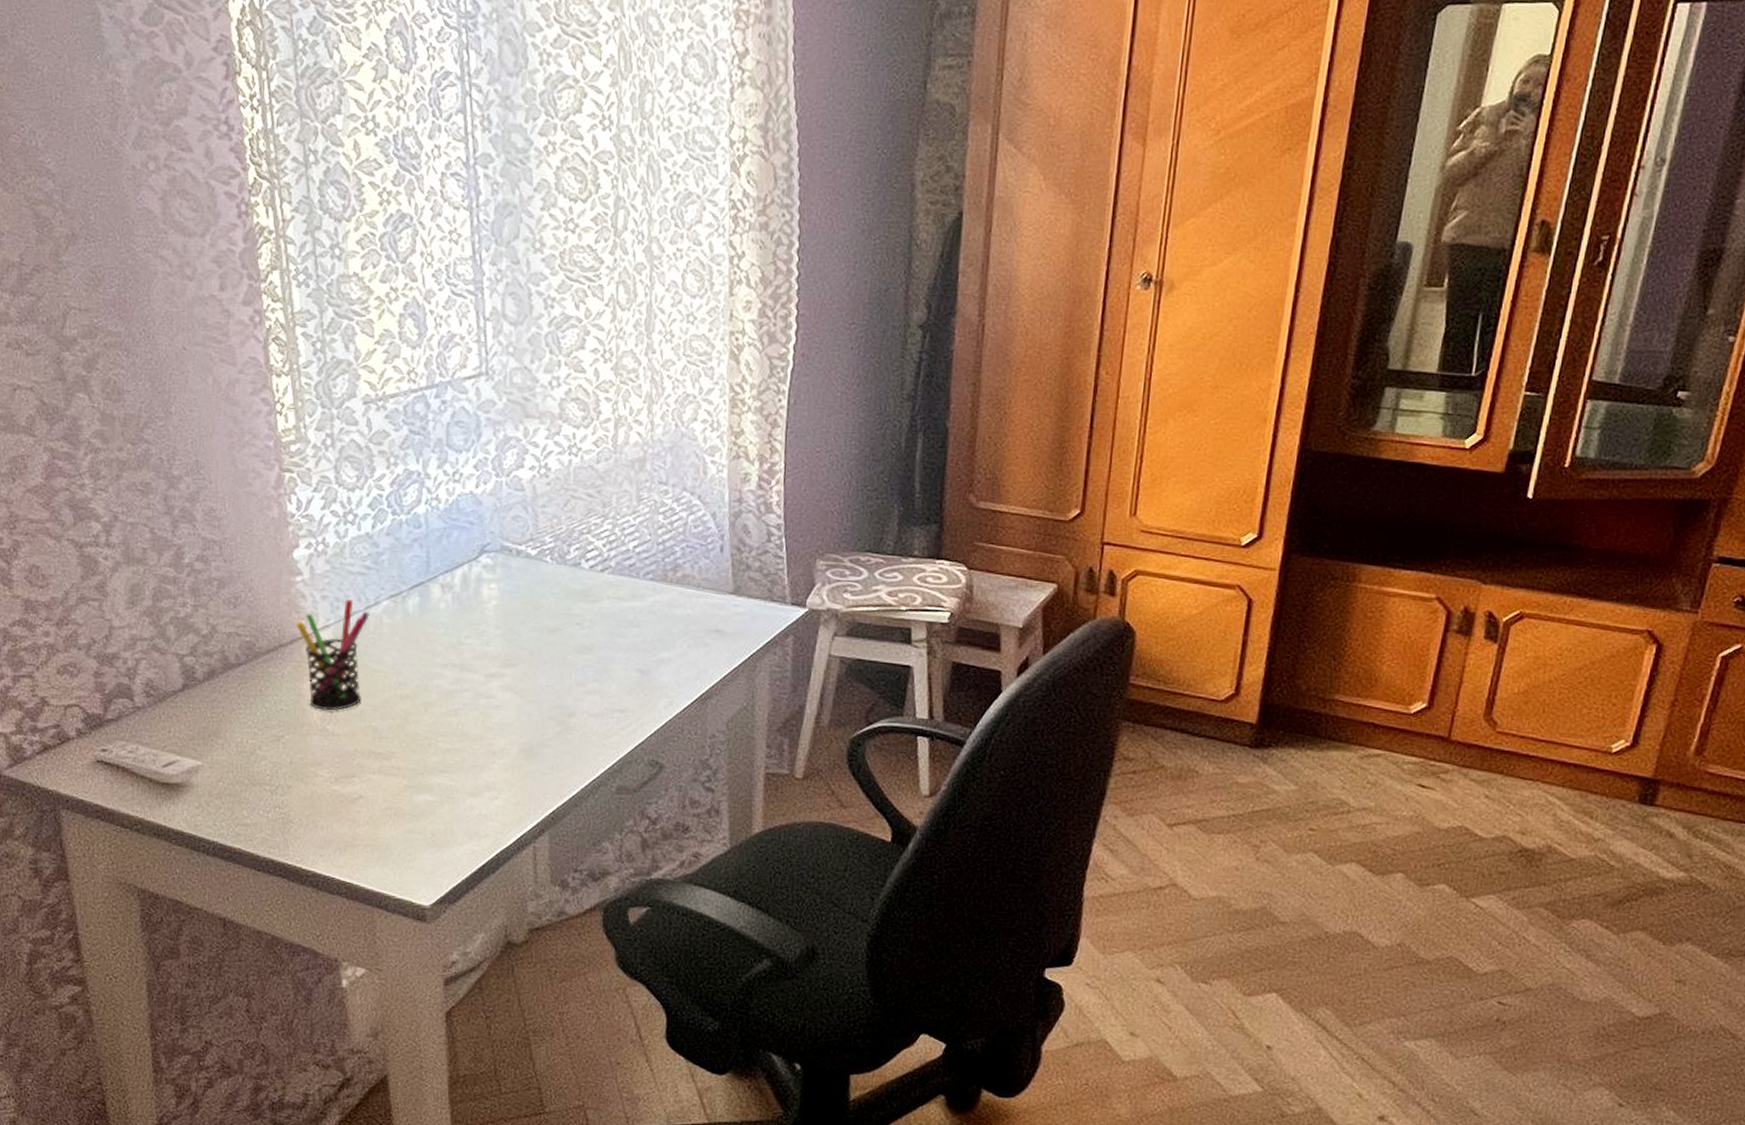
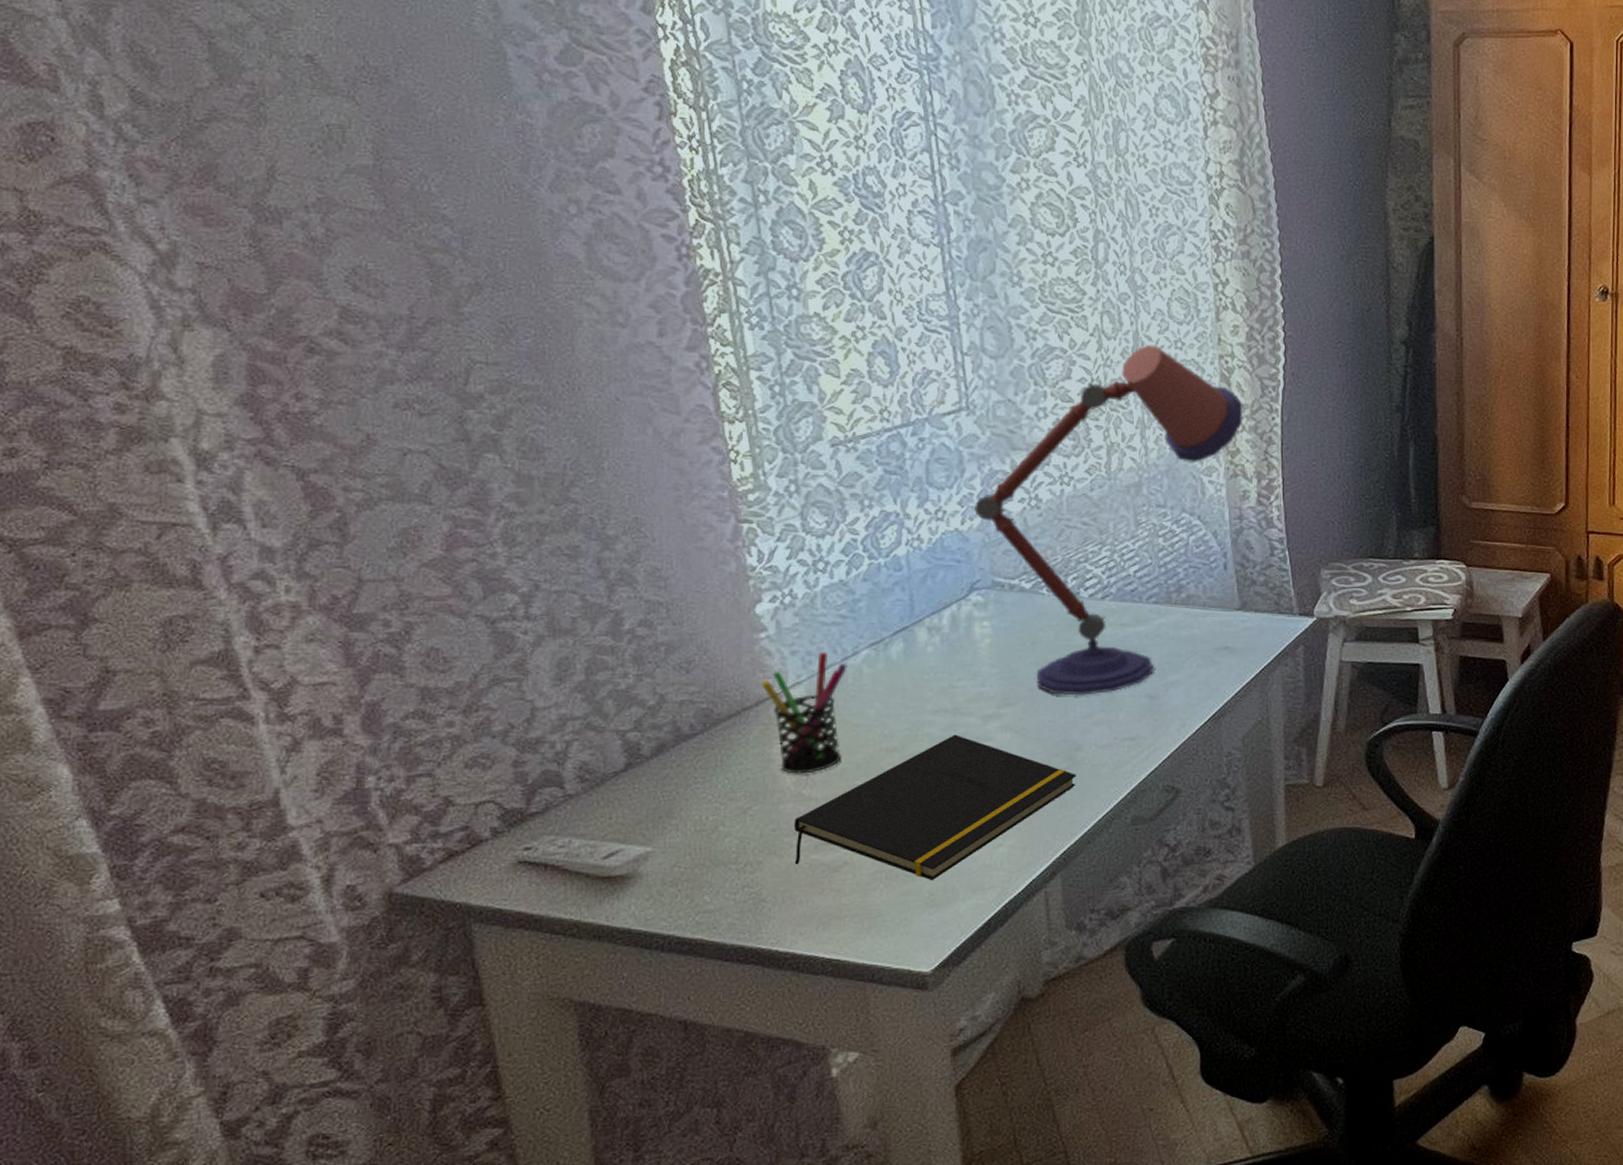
notepad: none [317,689,568,822] -> present [794,734,1077,880]
desk lamp: none [487,317,751,664] -> present [973,344,1243,696]

